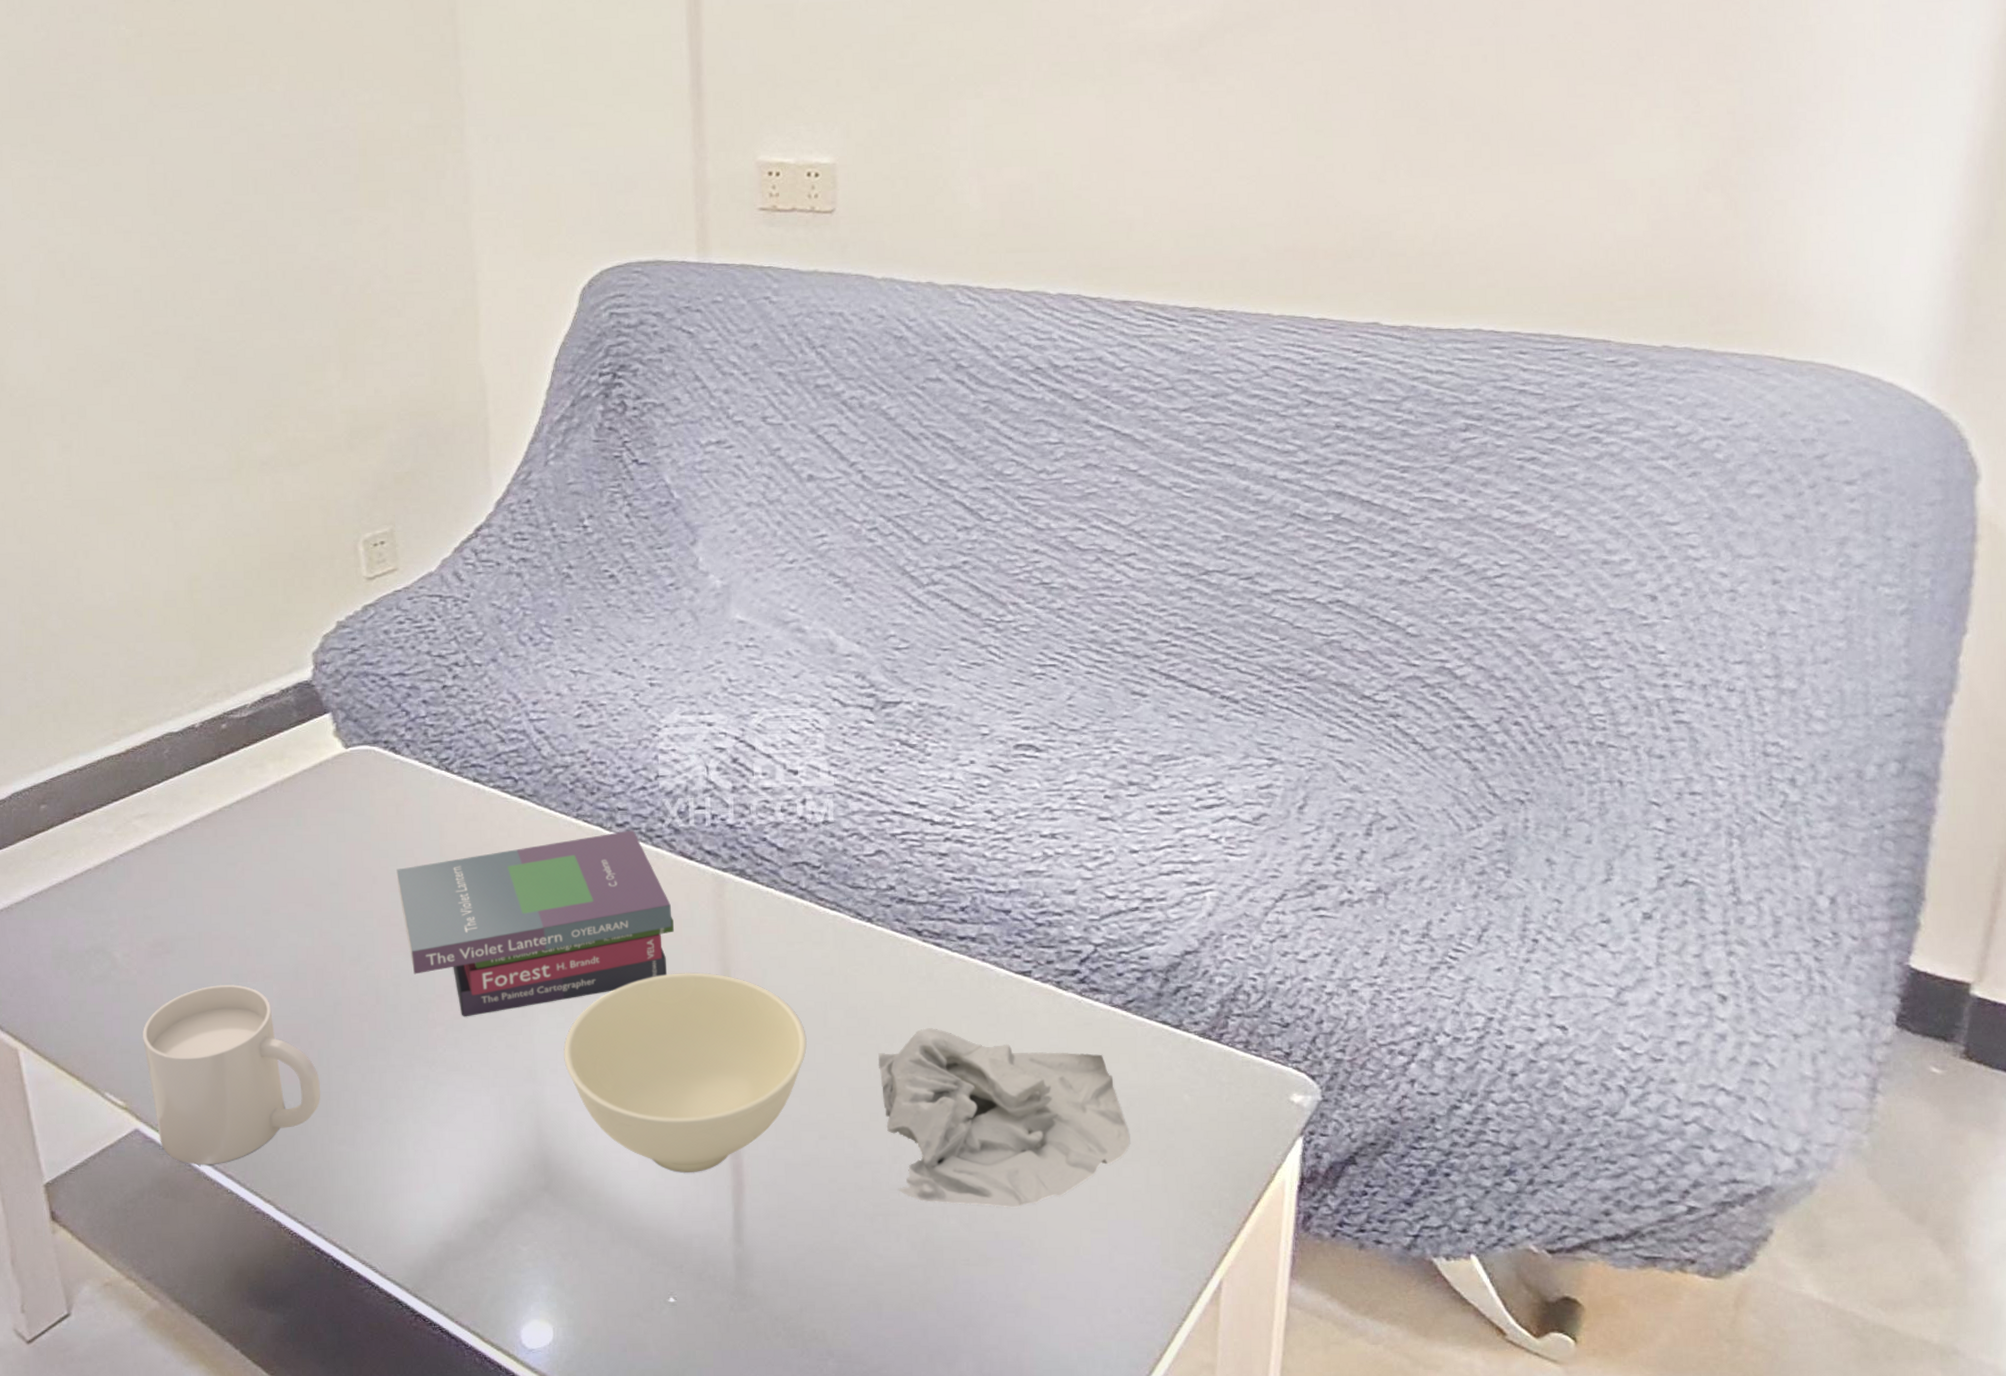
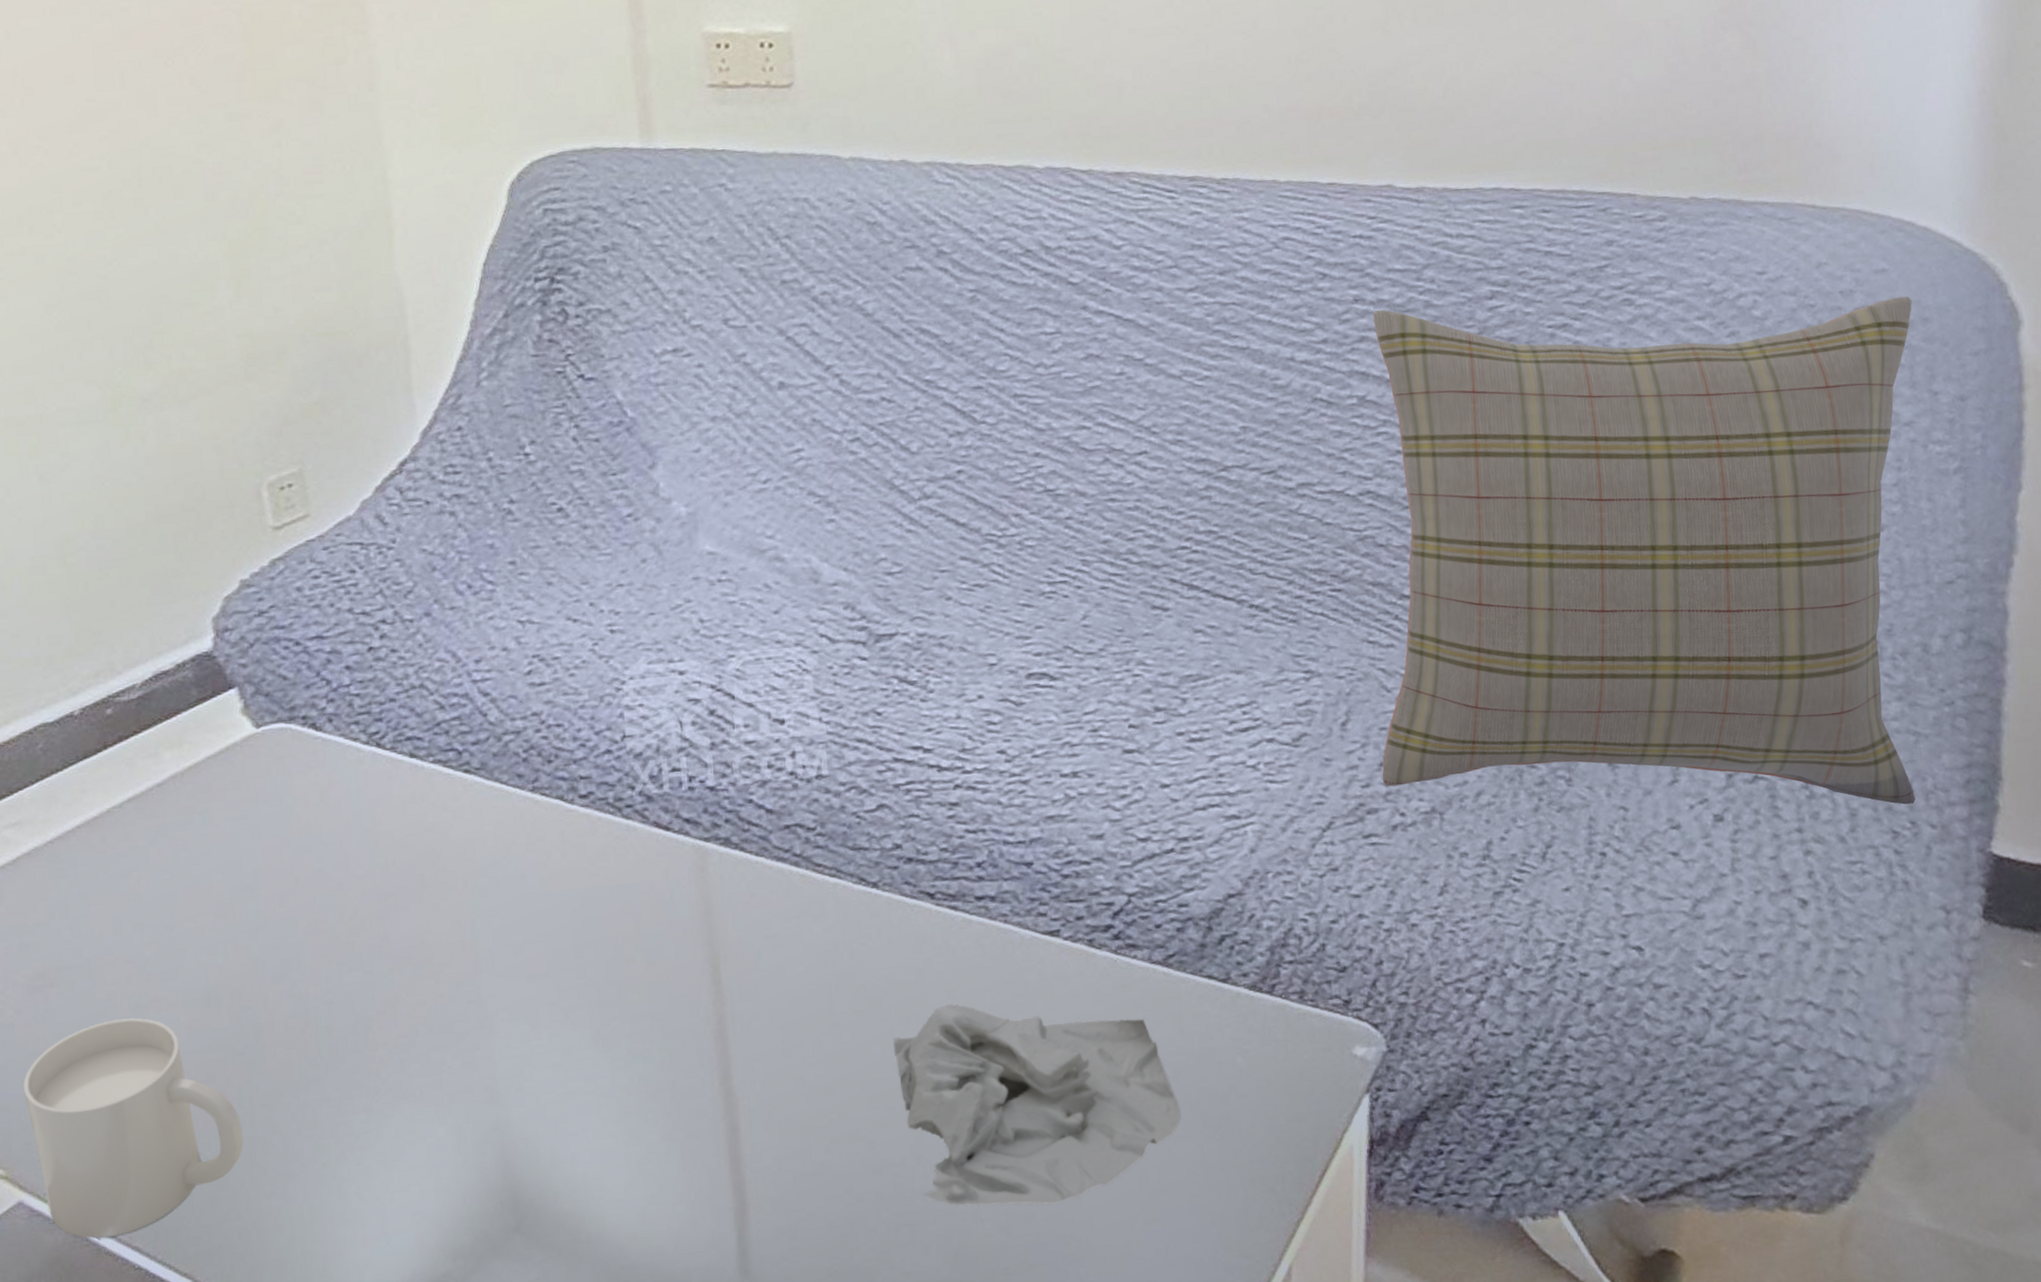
books: present [396,830,674,1017] -> none [323,800,652,1035]
bowl: present [563,972,807,1174] -> none [530,960,812,1197]
pillow: none [1333,437,1873,916] -> present [1373,296,1915,805]

